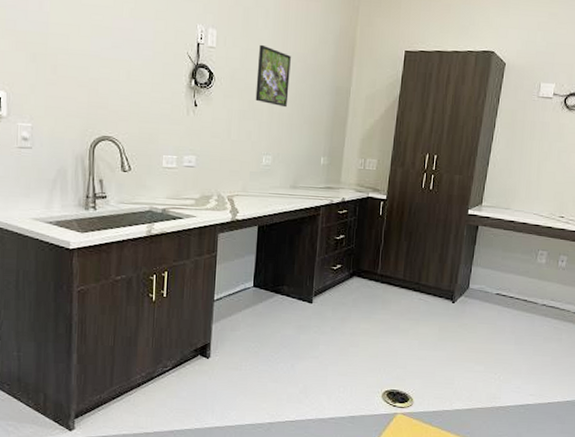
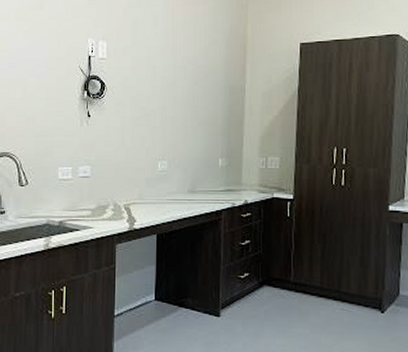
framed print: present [255,44,291,108] -> none [148,51,181,111]

